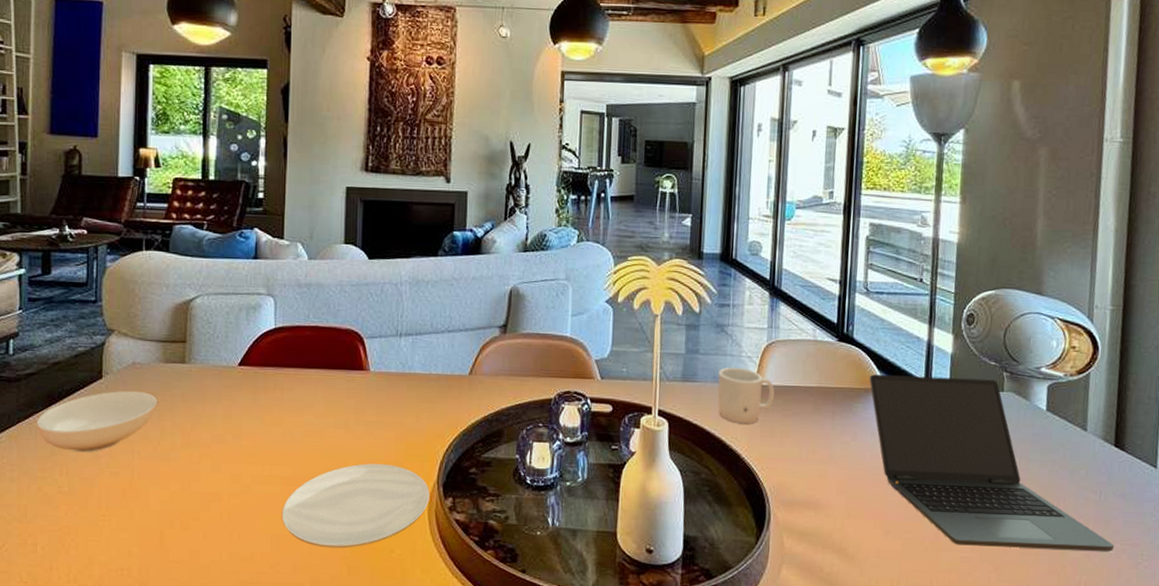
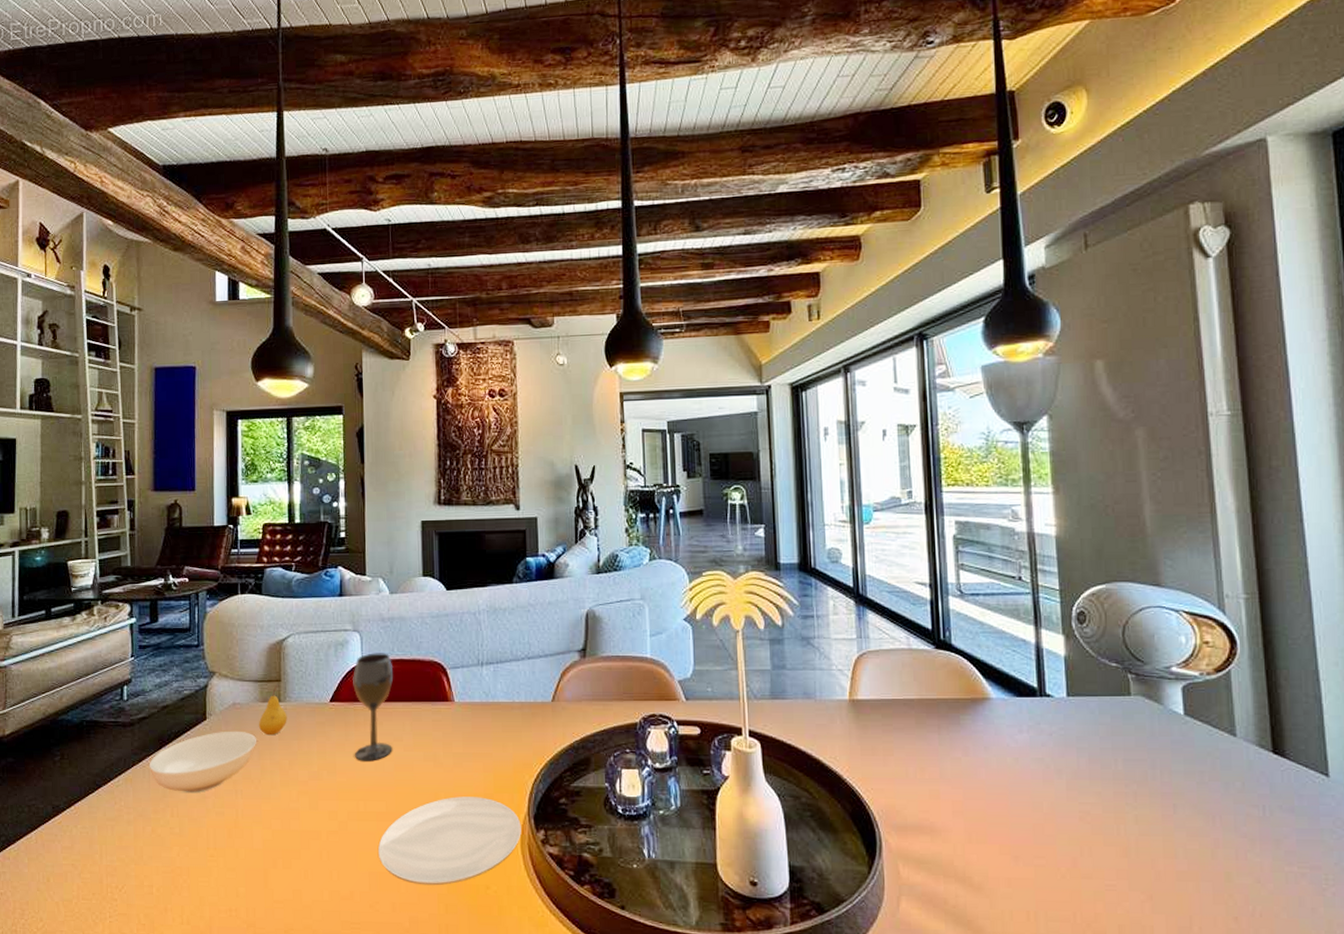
fruit: none [159,345,192,397] -> present [258,684,287,736]
wine glass: none [263,318,308,426] -> present [353,653,394,760]
mug: present [717,367,775,424] -> none [809,681,872,743]
laptop: present [869,374,1115,551] -> none [974,683,1291,876]

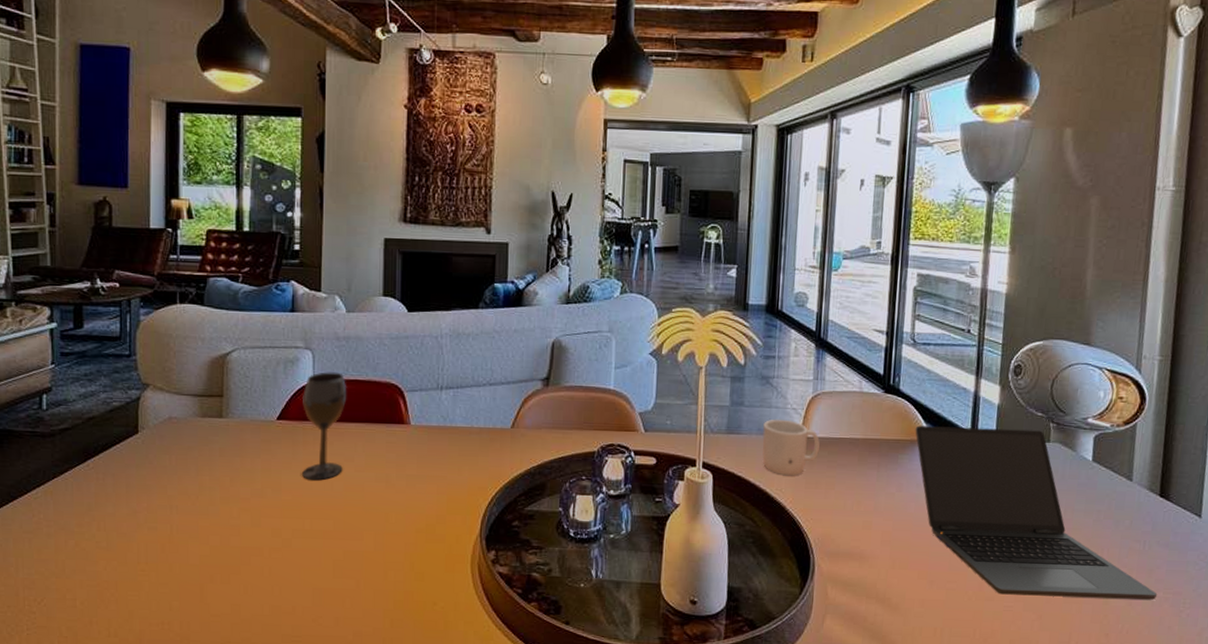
bowl: present [148,731,257,792] -> none [72,445,195,507]
fruit: present [258,684,287,736] -> none [197,399,229,452]
plate: present [378,796,521,886] -> none [324,517,472,602]
mug: none [809,681,872,743] -> present [762,419,820,476]
laptop: none [974,683,1291,876] -> present [915,426,1158,600]

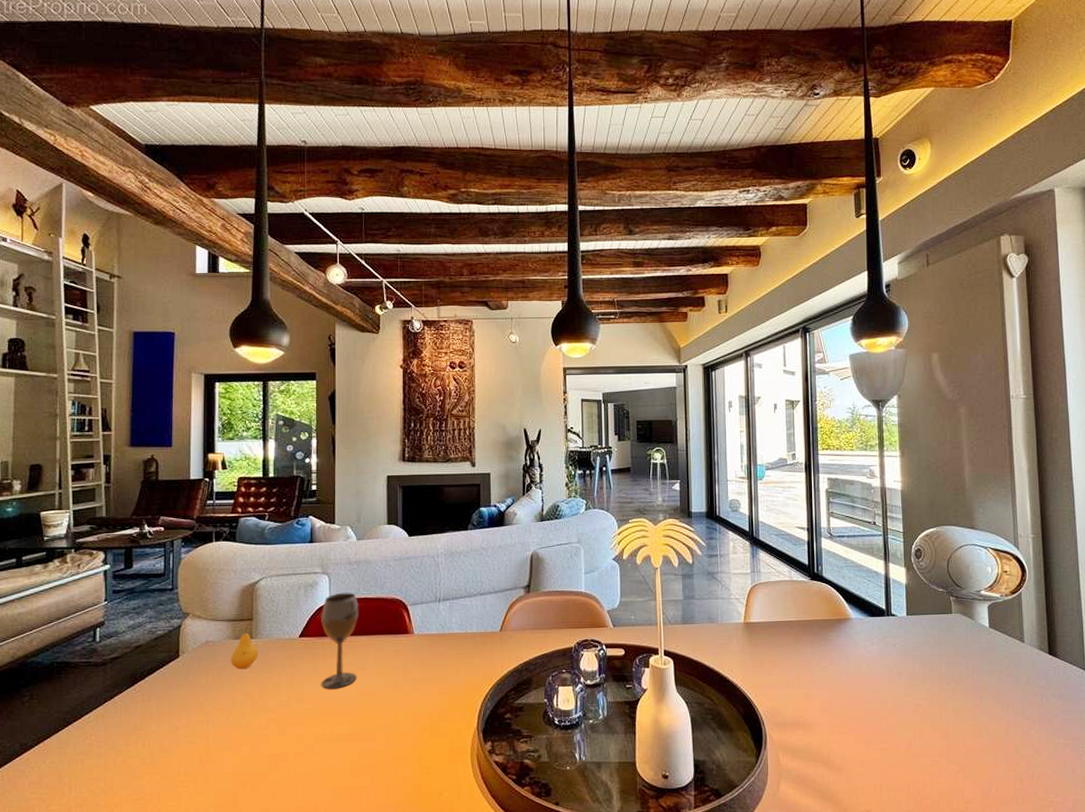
fruit: none [197,399,229,452] -> present [230,623,258,670]
mug: present [762,419,820,476] -> none [712,608,761,658]
laptop: present [915,426,1158,600] -> none [839,604,1059,751]

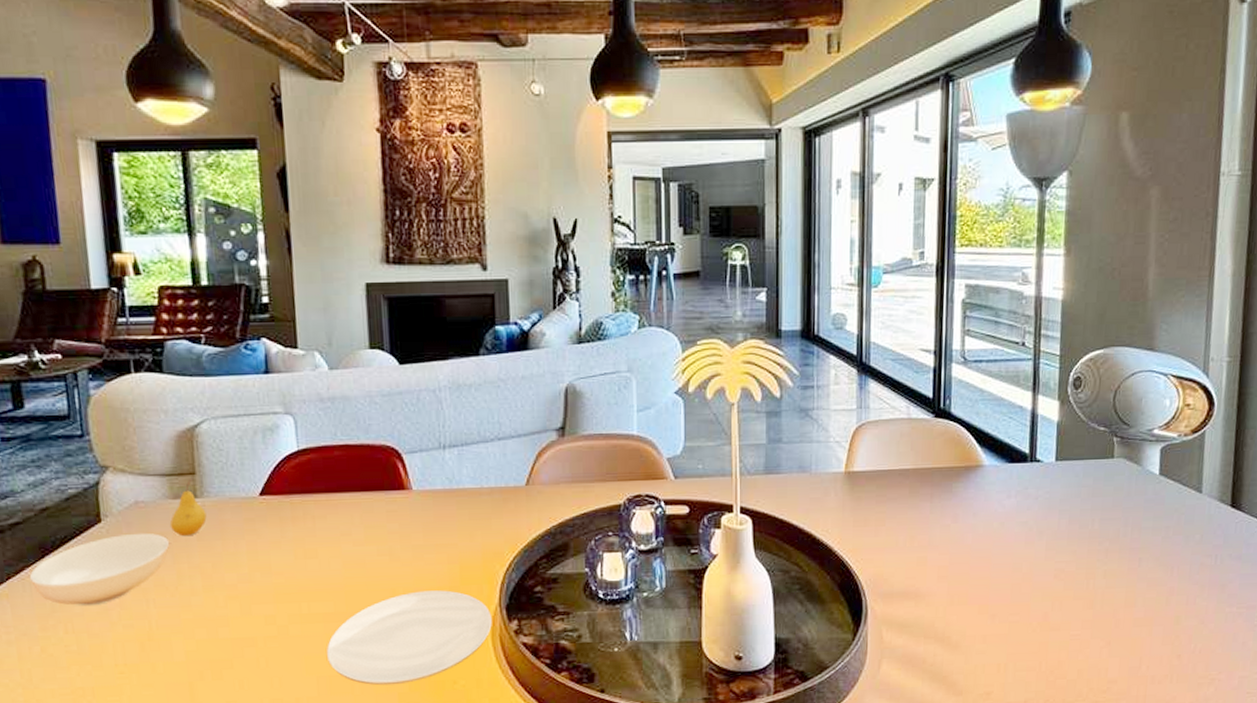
bowl: none [120,666,229,725] -> present [29,533,170,605]
wine glass: present [321,592,359,688] -> none [287,438,340,558]
plate: none [342,716,471,796] -> present [327,590,492,686]

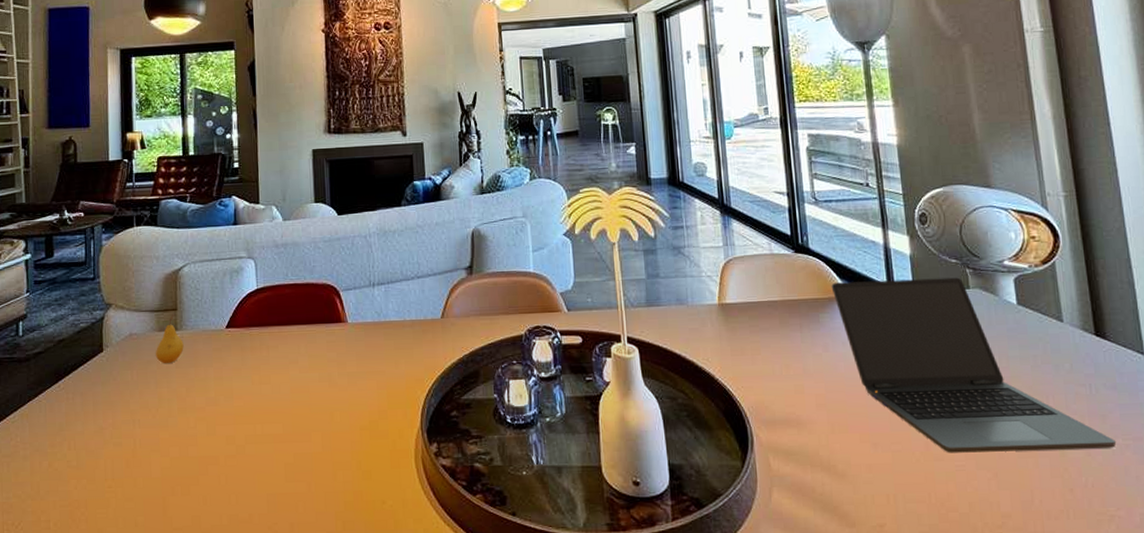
bowl: present [29,533,170,605] -> none [45,361,154,425]
plate: present [327,590,492,686] -> none [276,414,415,504]
laptop: none [969,446,1231,623] -> present [831,277,1117,453]

